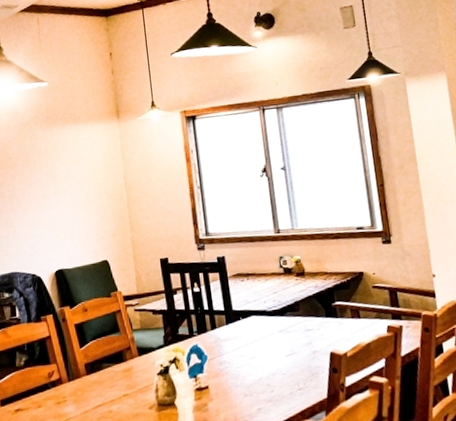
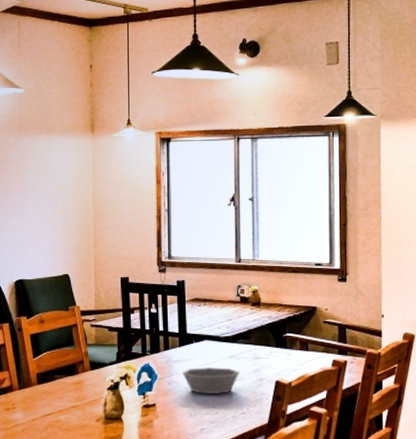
bowl: none [233,343,292,373] -> present [183,367,239,395]

